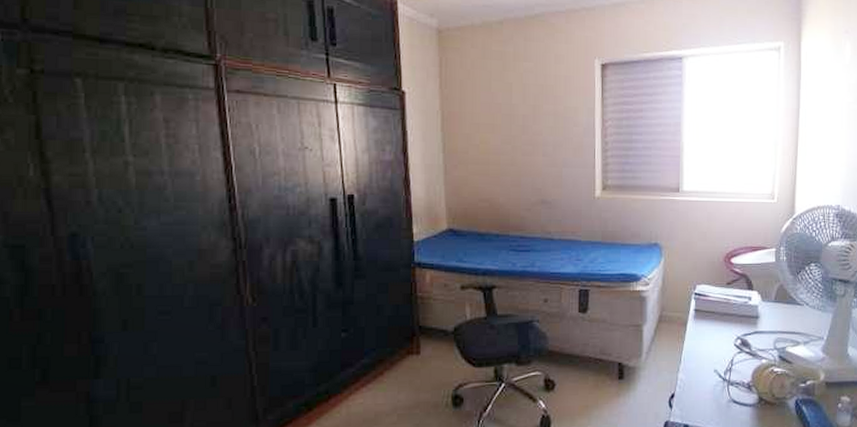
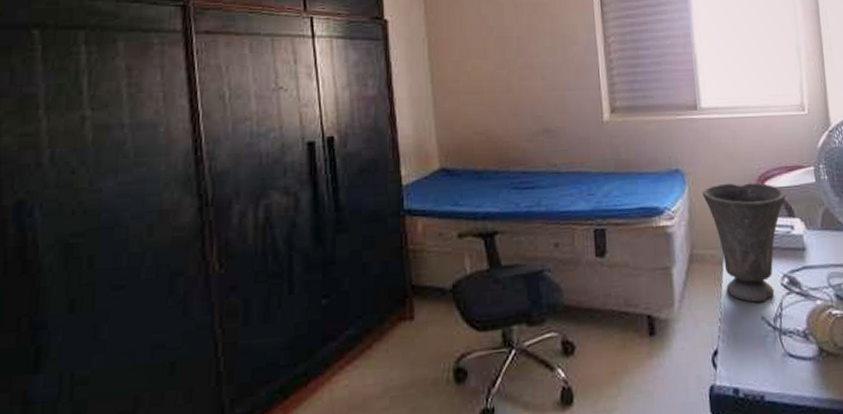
vase: none [676,257,748,358] -> present [702,183,786,302]

